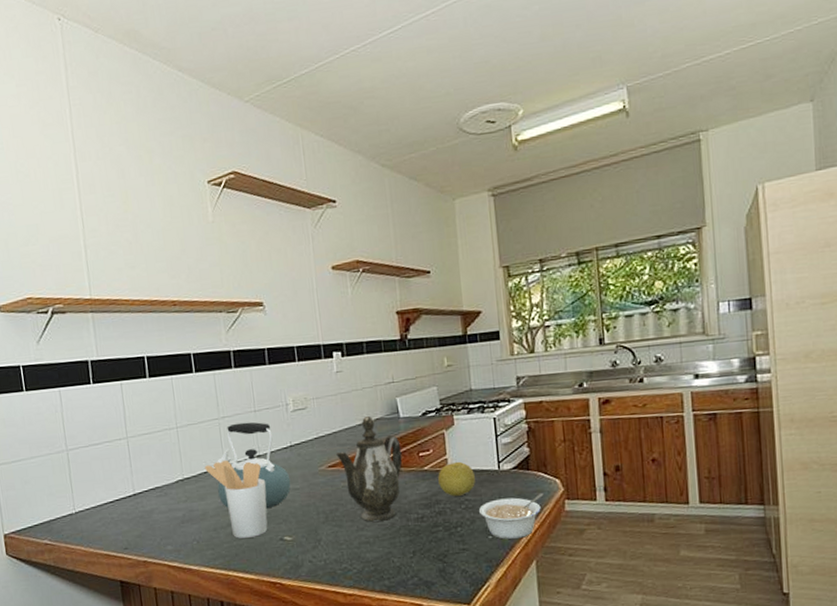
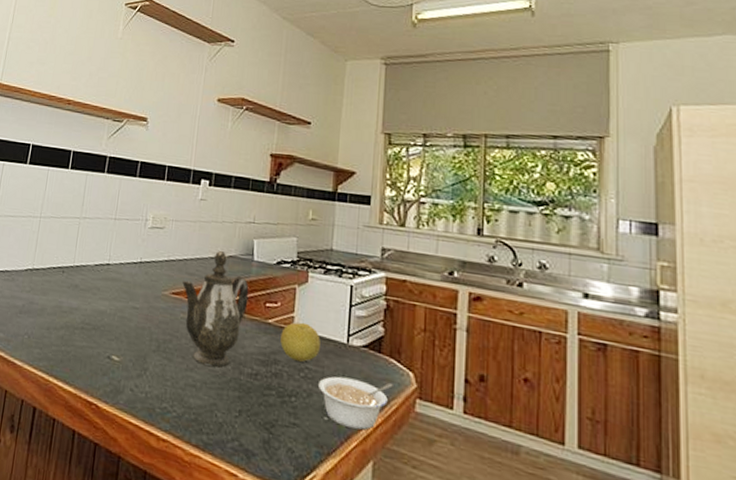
utensil holder: present [205,460,268,539] -> none [55,259,109,348]
kettle: present [216,422,291,509] -> none [60,226,133,321]

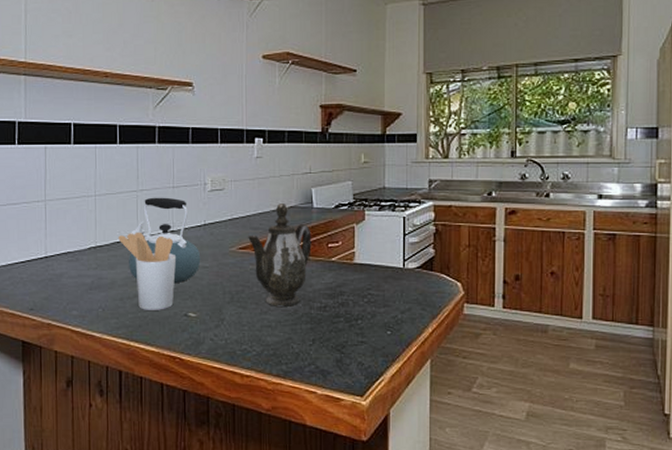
utensil holder: none [55,259,109,348] -> present [118,232,177,310]
kettle: none [60,226,133,321] -> present [129,197,201,284]
fruit: present [280,322,320,362] -> none [344,256,380,289]
legume: present [319,376,393,430] -> none [381,295,444,337]

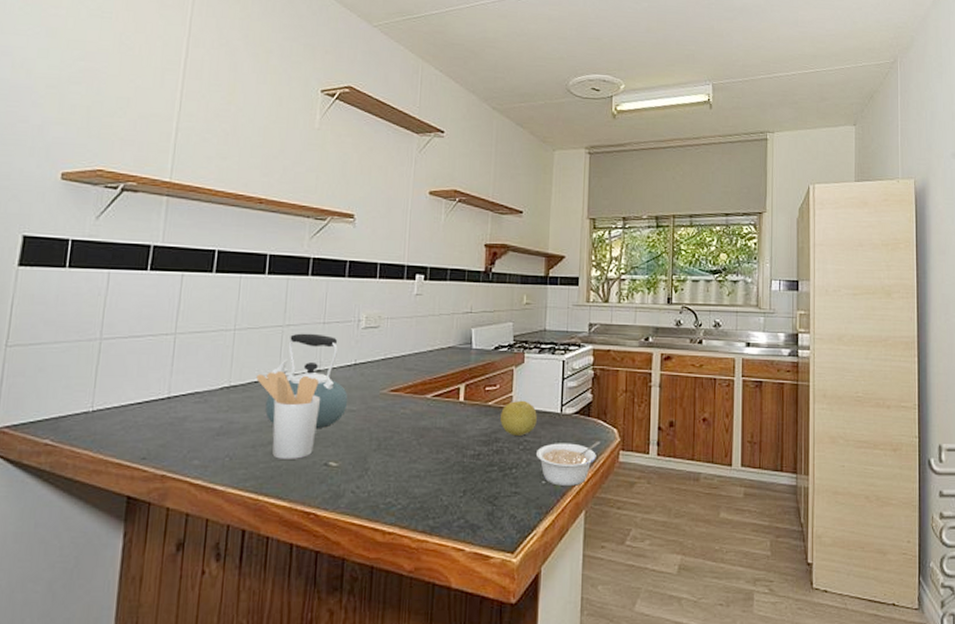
teapot: present [247,202,312,307] -> none [400,342,469,454]
fruit: none [344,256,380,289] -> present [500,400,537,436]
legume: none [381,295,444,337] -> present [537,442,601,487]

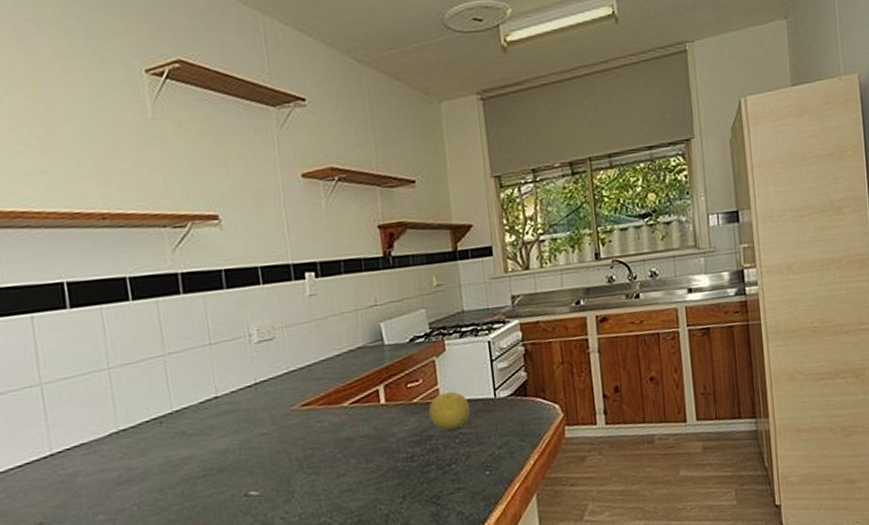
utensil holder: present [256,370,321,459] -> none [146,404,229,499]
kettle: present [265,333,348,429] -> none [161,357,257,464]
legume: present [537,442,601,487] -> none [475,421,543,474]

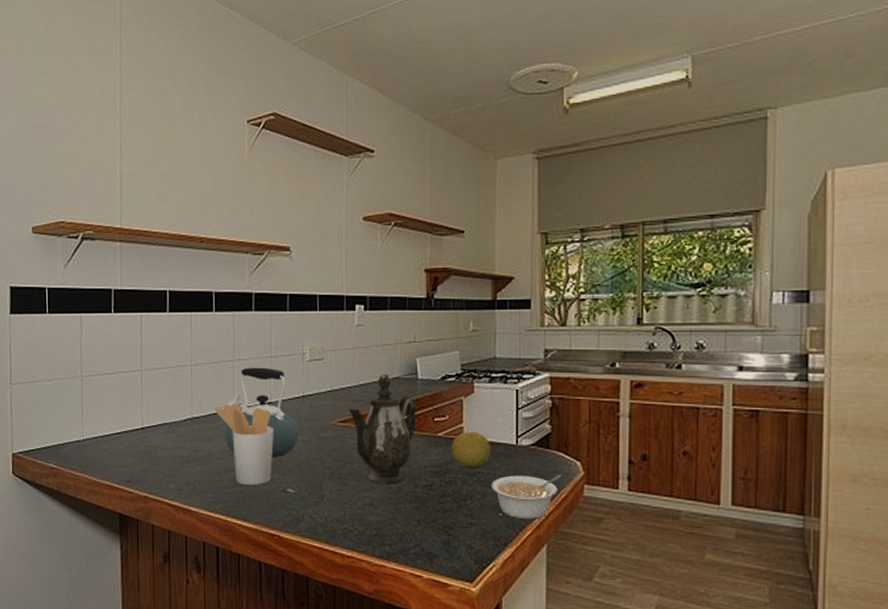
utensil holder: none [146,404,229,499] -> present [215,403,275,485]
kettle: none [161,357,257,464] -> present [225,367,300,458]
teapot: none [309,344,389,466] -> present [347,373,416,484]
legume: none [475,421,543,474] -> present [492,475,562,520]

